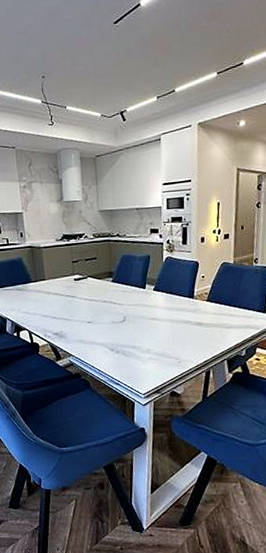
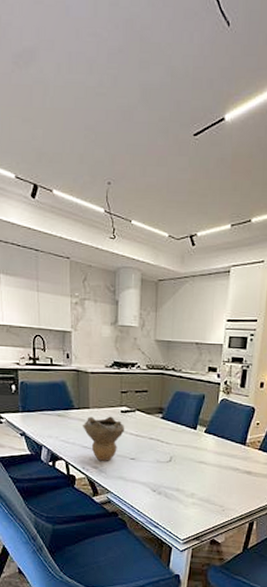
decorative bowl: none [41,285,80,327] -> present [83,416,125,461]

